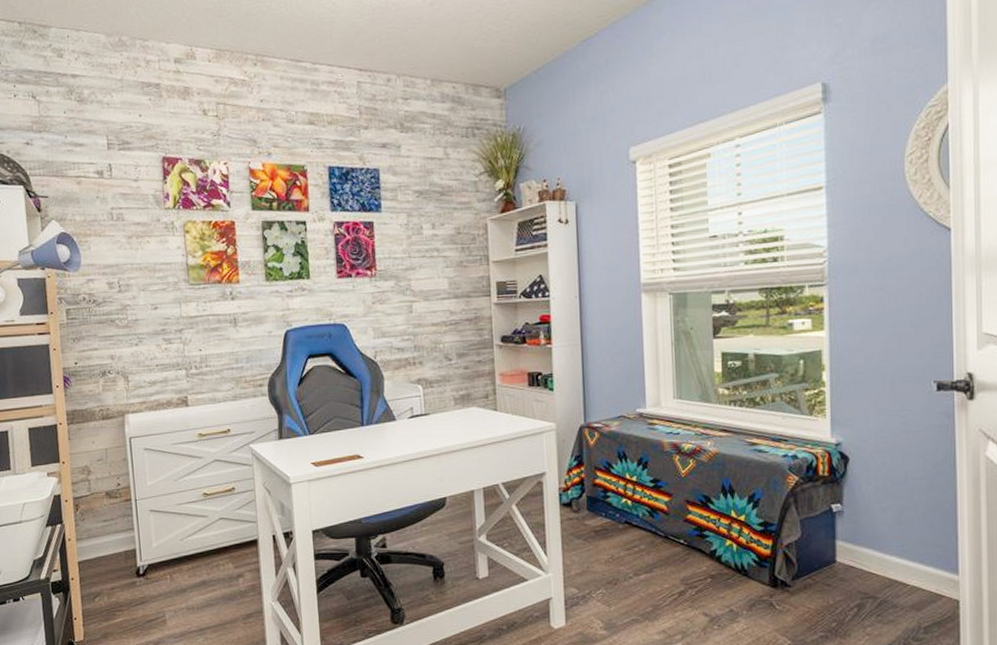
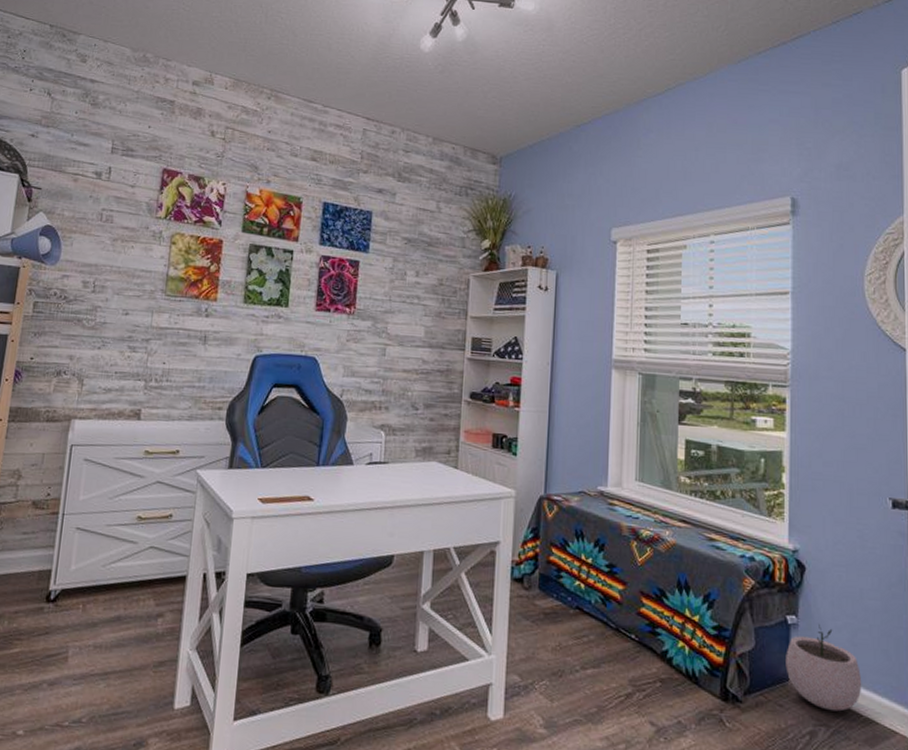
plant pot: none [832,509,908,584] -> present [785,624,862,712]

